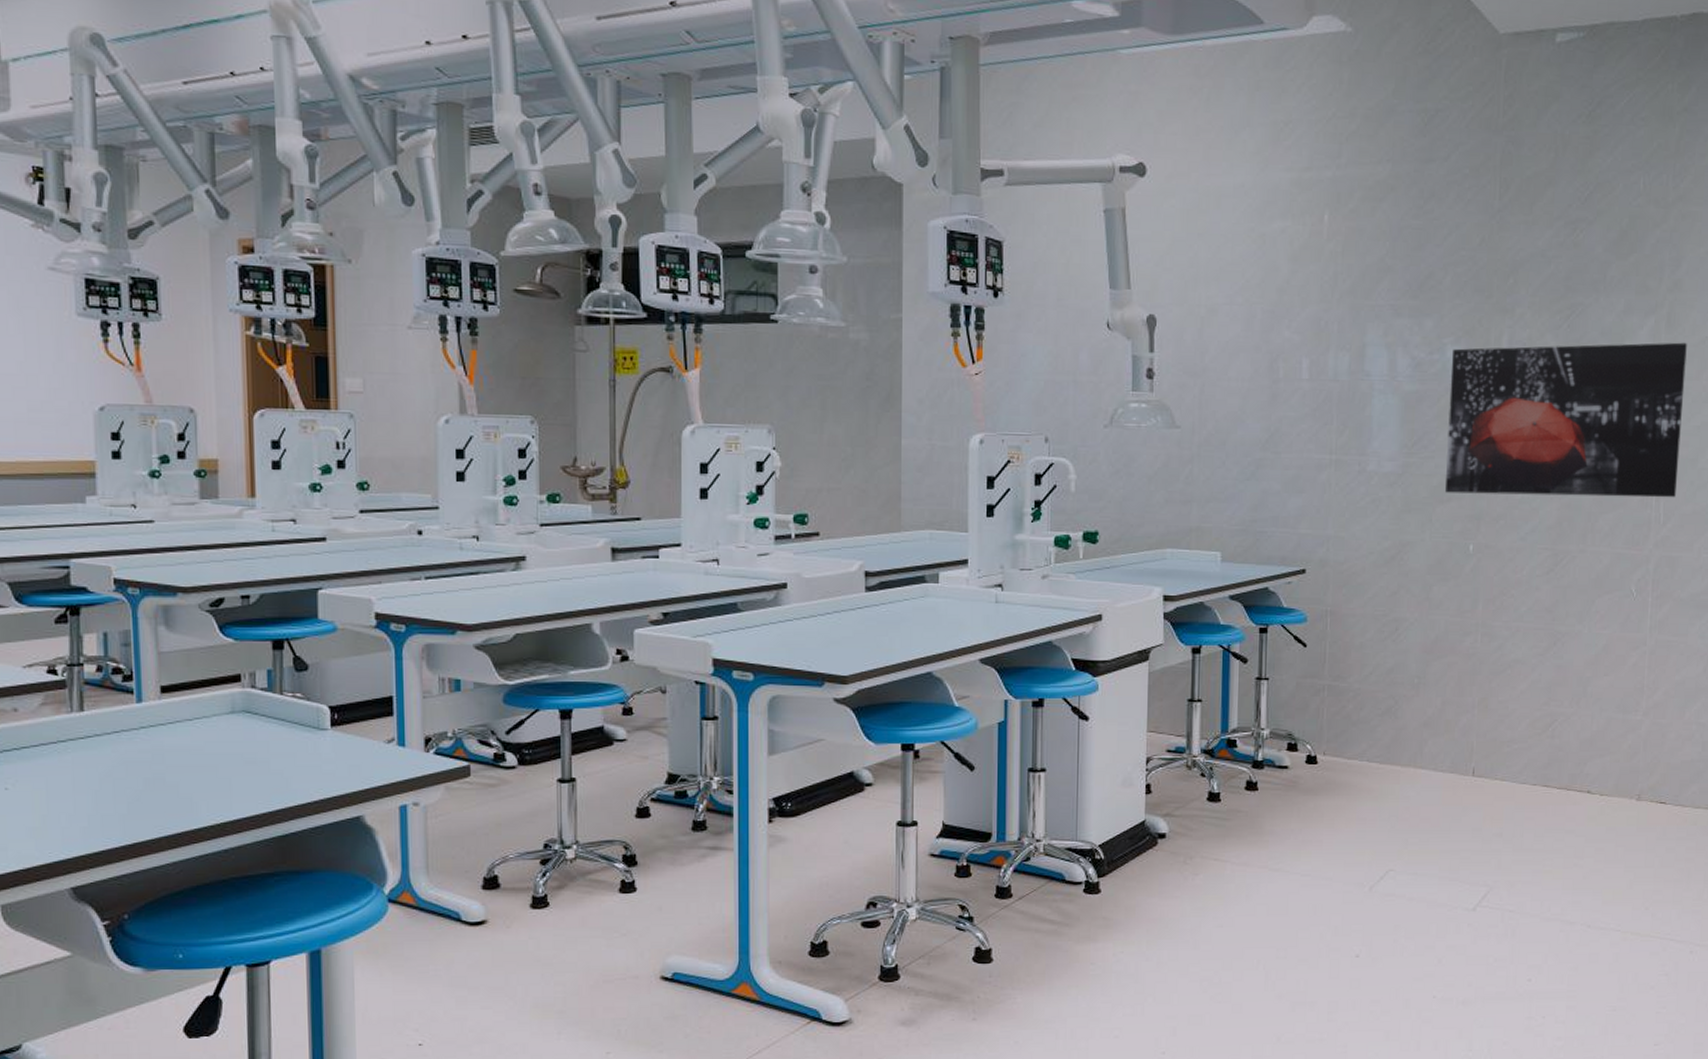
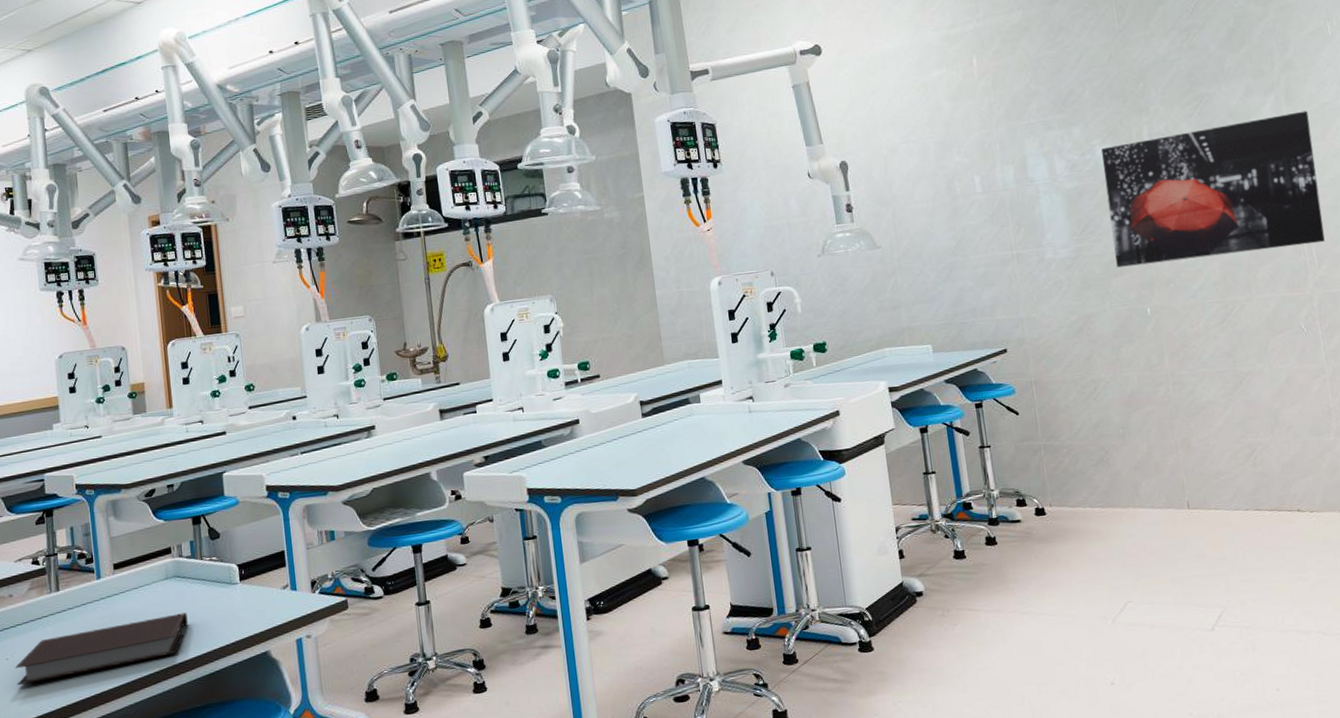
notebook: none [17,757,257,822] -> present [15,612,188,685]

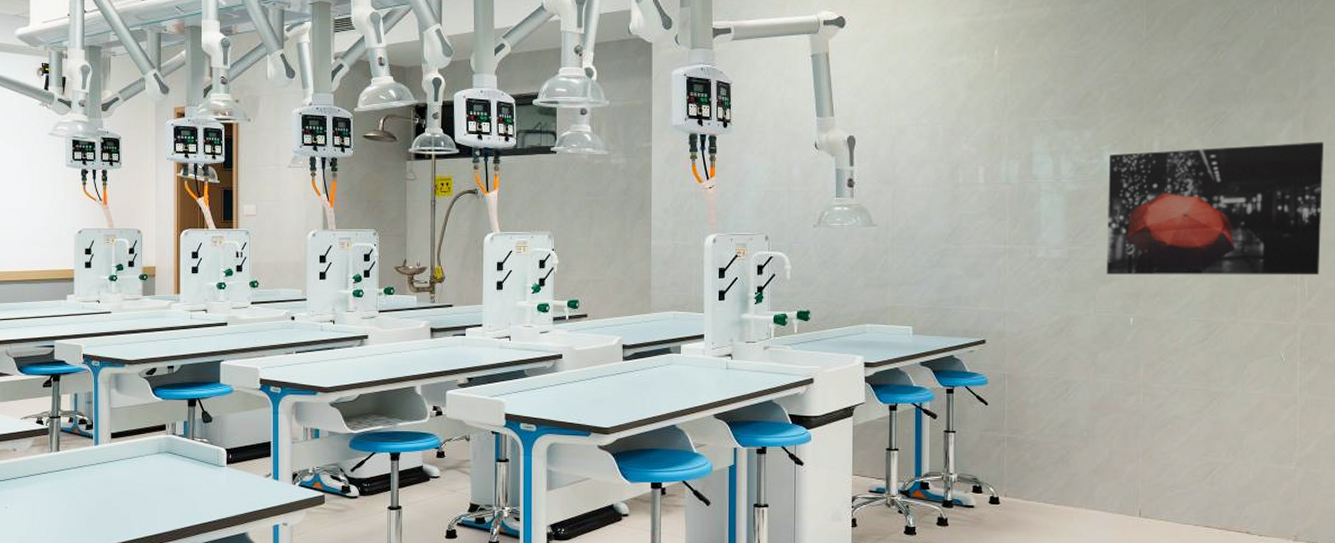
notebook: present [15,612,188,685] -> none [13,487,175,532]

